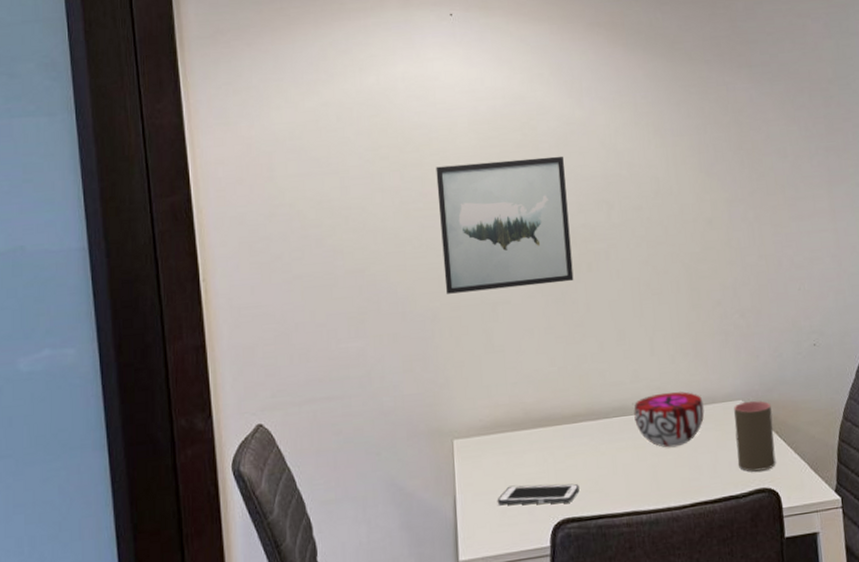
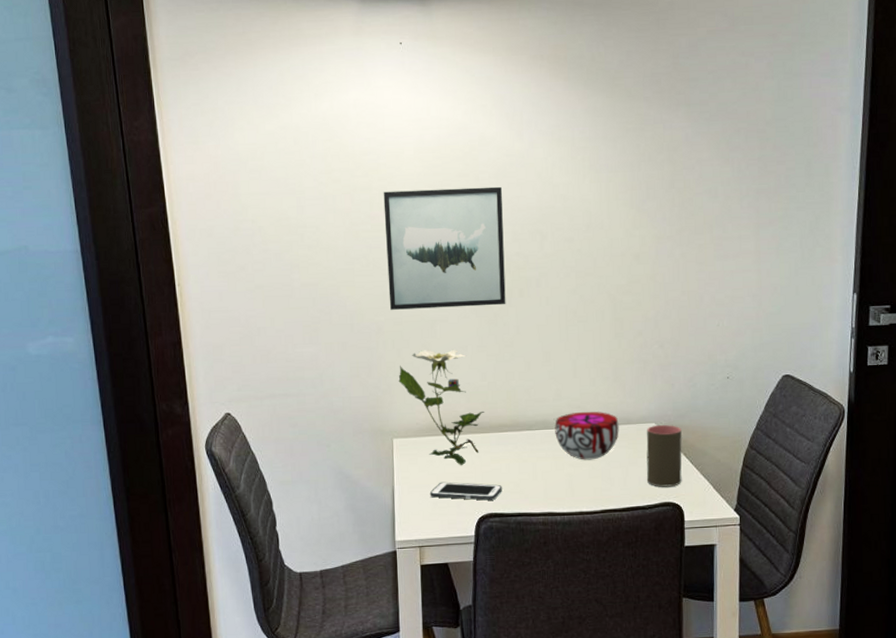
flower: none [457,333,555,465] -> present [398,350,484,465]

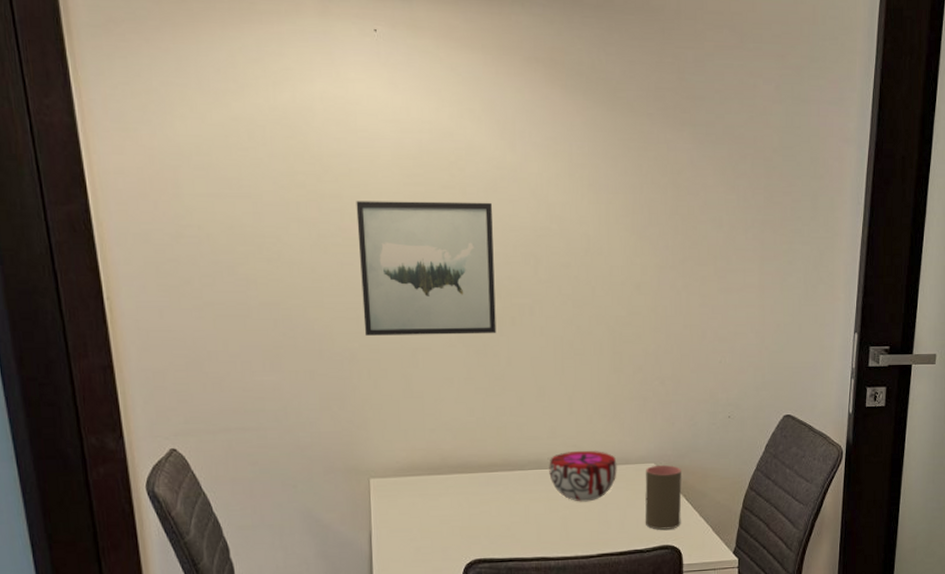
flower: present [398,350,484,465] -> none [375,381,472,507]
cell phone: present [429,481,502,501] -> none [411,525,492,545]

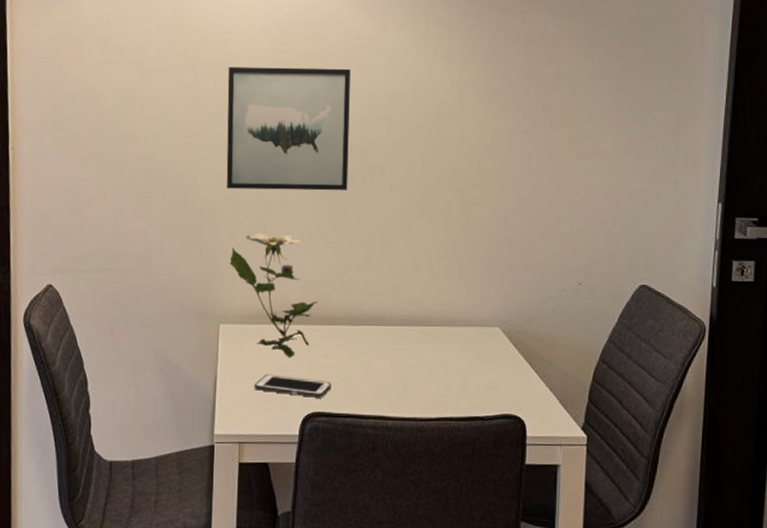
flower: none [375,381,472,507] -> present [229,232,317,357]
cell phone: none [411,525,492,545] -> present [254,374,331,398]
decorative bowl: present [549,450,617,502] -> none [391,309,460,362]
cup: present [645,465,682,530] -> none [488,330,527,398]

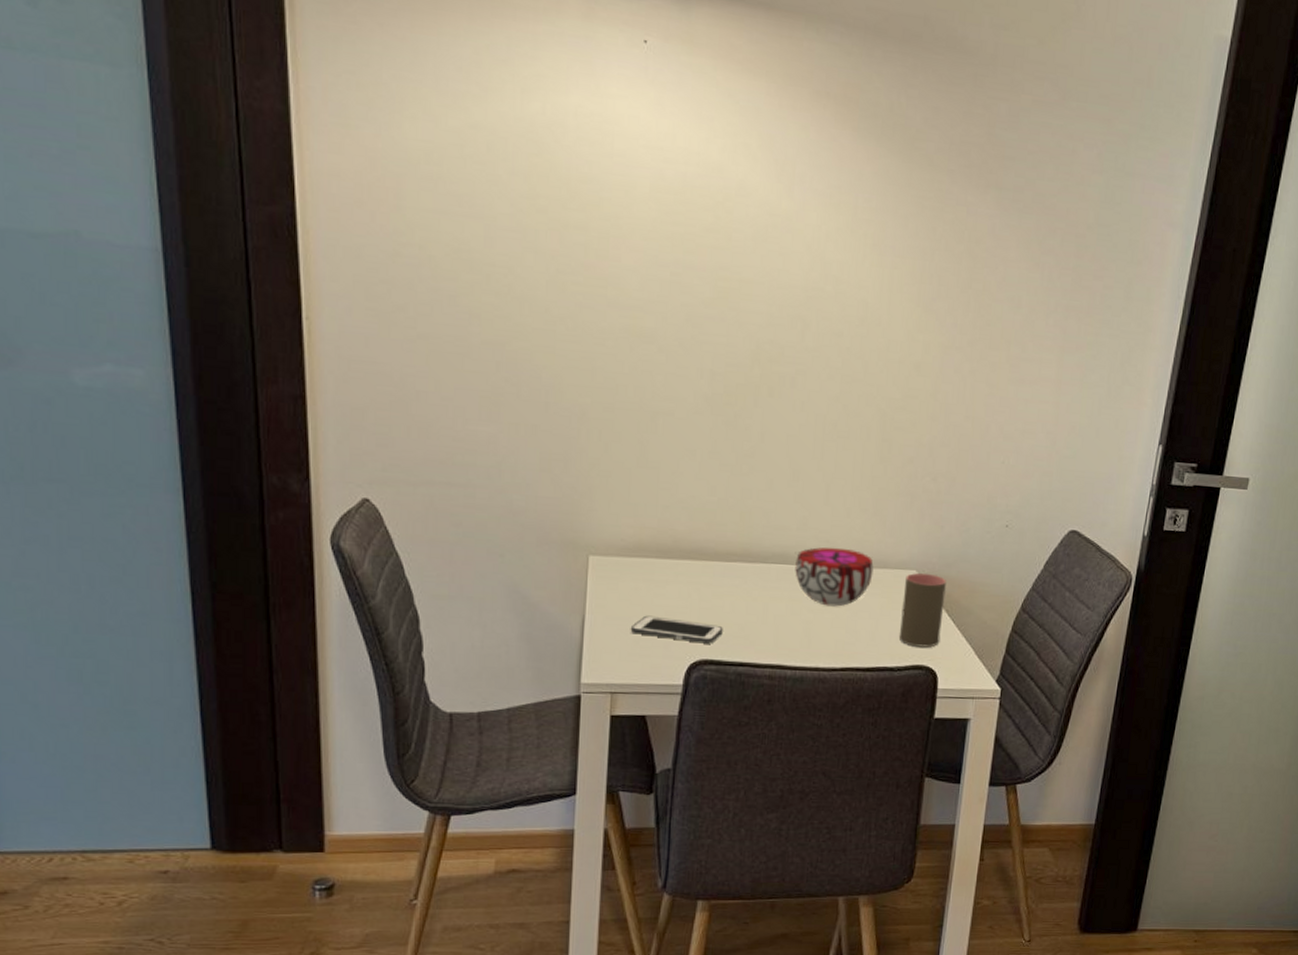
wall art: present [226,67,350,191] -> none [599,235,759,404]
flower: present [229,232,317,357] -> none [602,447,710,597]
decorative bowl: none [391,309,460,362] -> present [795,547,874,607]
cup: none [488,330,527,398] -> present [900,573,946,648]

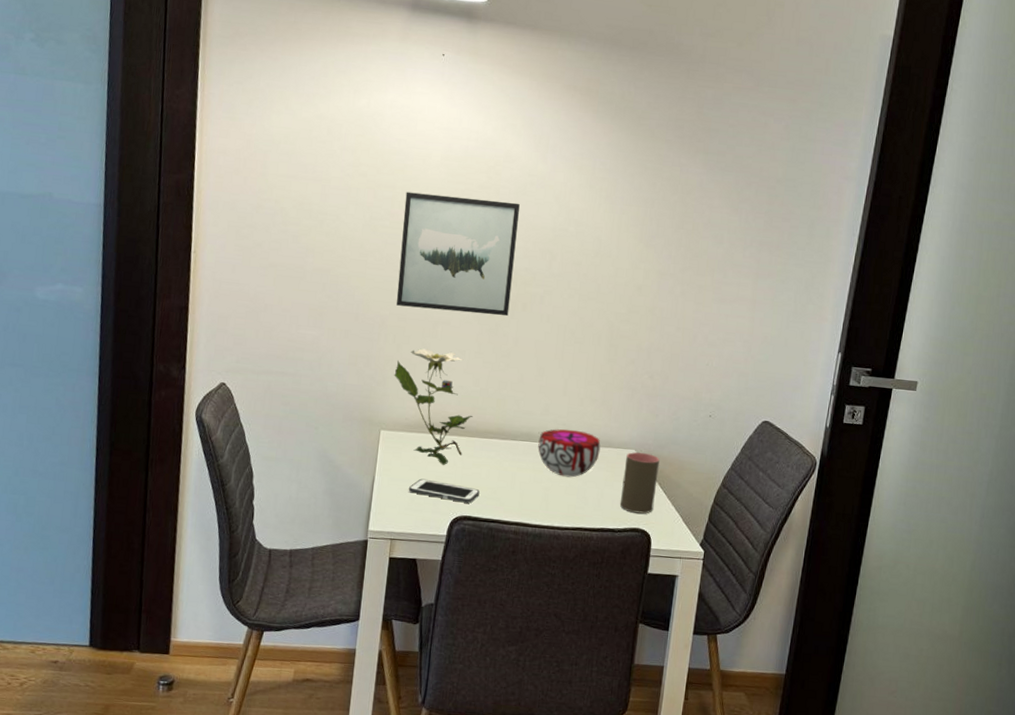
wall art: none [599,235,759,404] -> present [396,191,520,317]
flower: none [602,447,710,597] -> present [394,348,473,465]

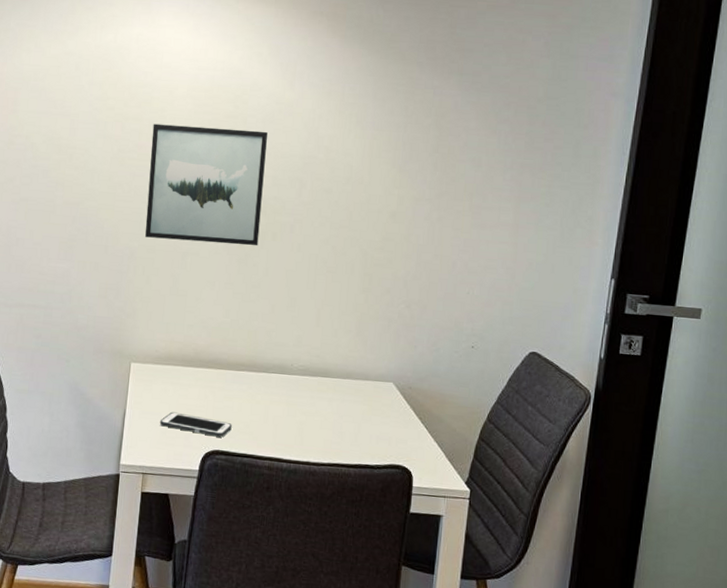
flower: present [394,348,473,465] -> none [144,280,224,398]
decorative bowl: present [538,429,601,478] -> none [291,361,357,411]
cup: present [620,452,660,514] -> none [379,385,420,450]

